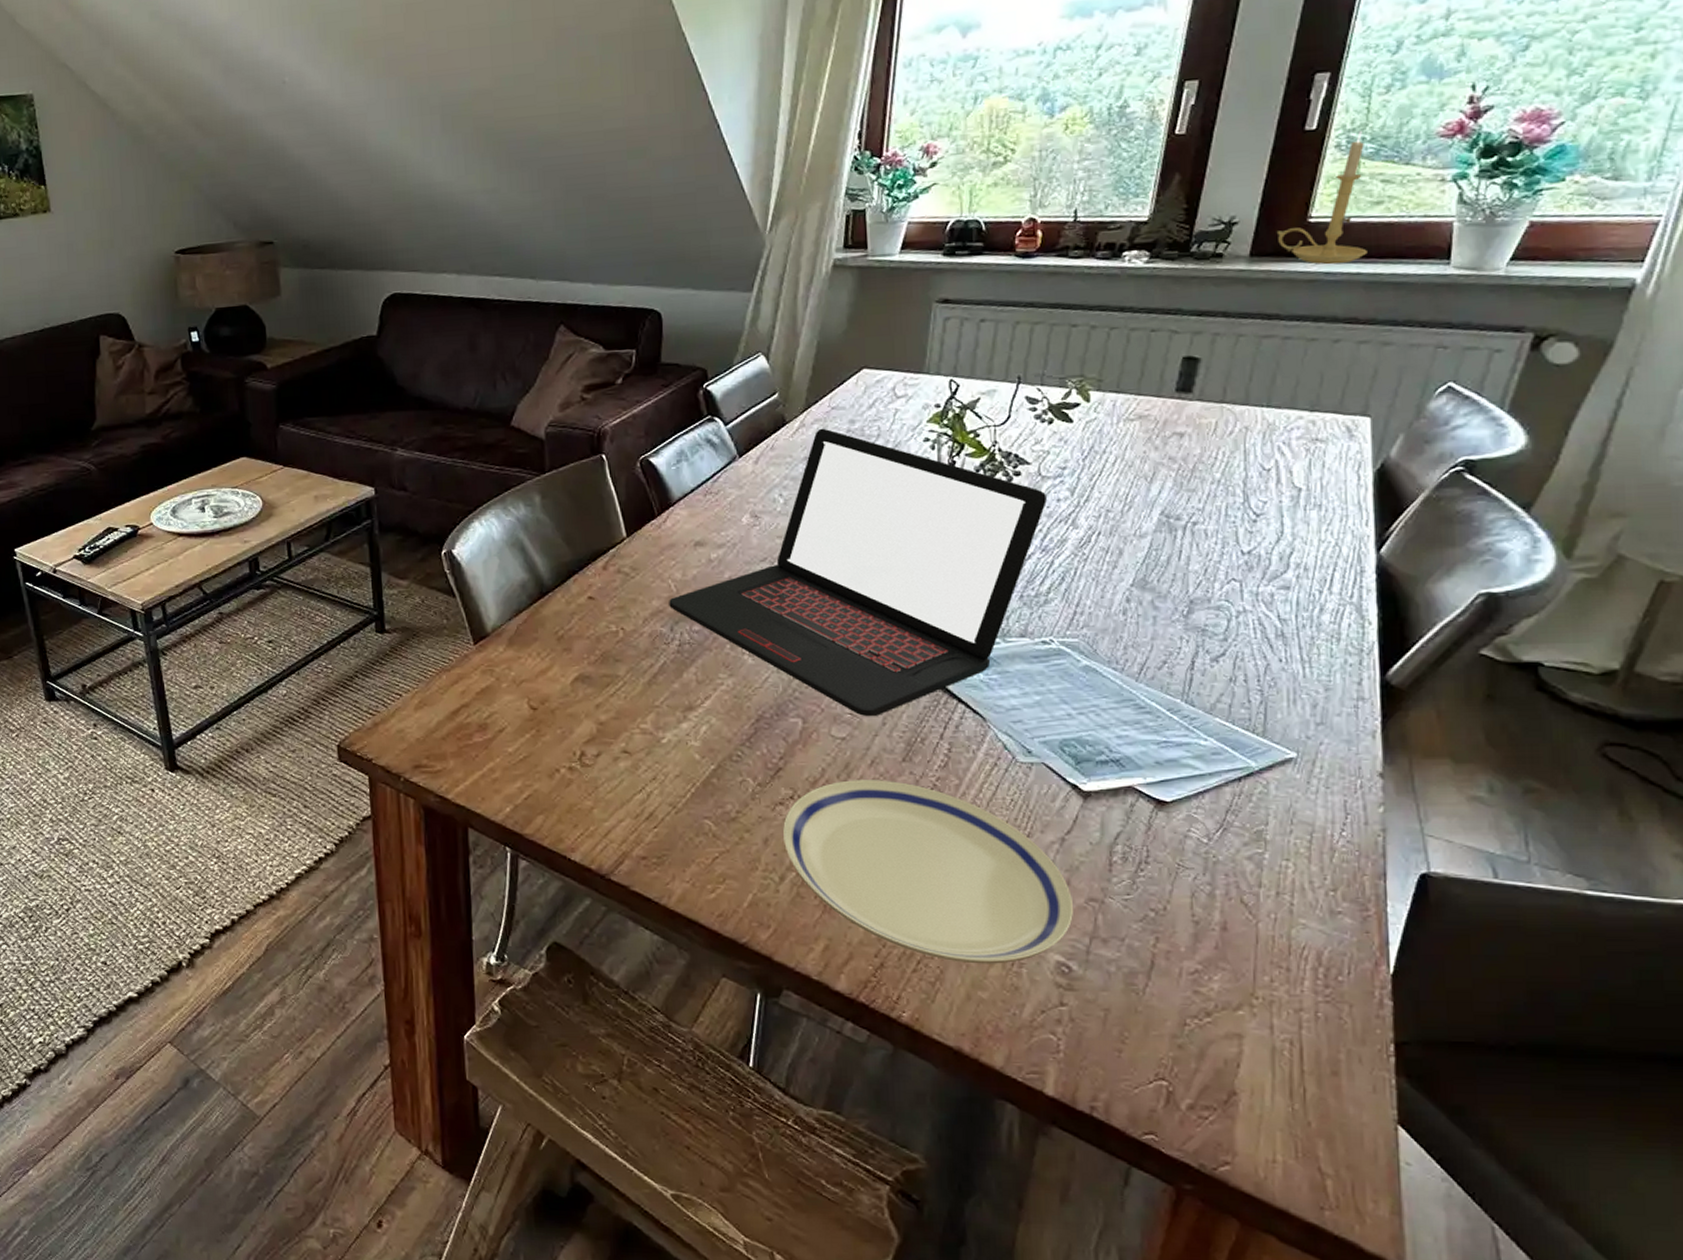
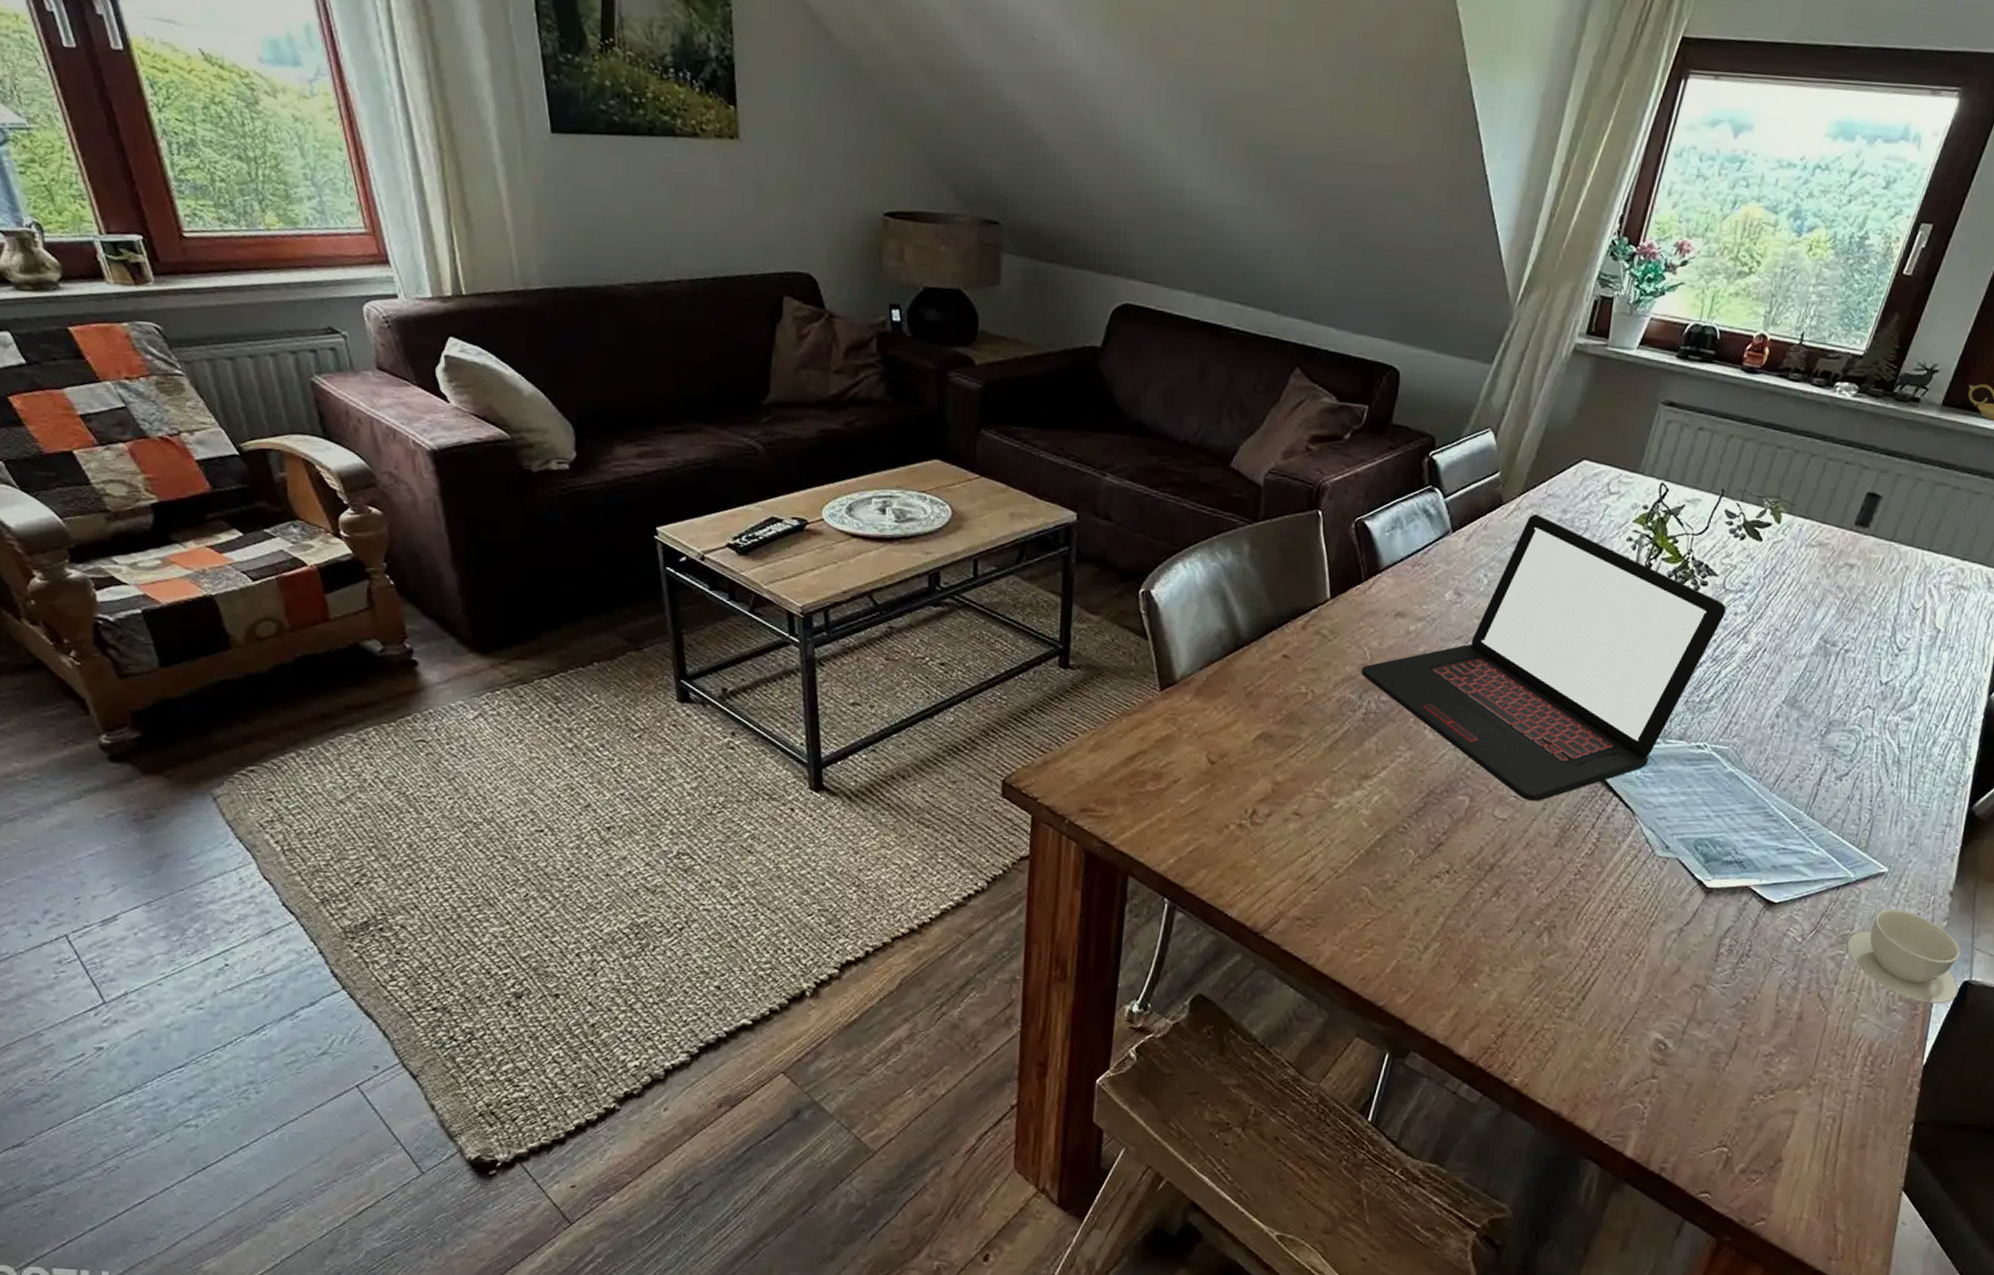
plate: present [783,780,1074,964] -> none [1433,859,1680,1039]
teacup: none [1263,797,1416,902] -> present [1846,908,1961,1004]

